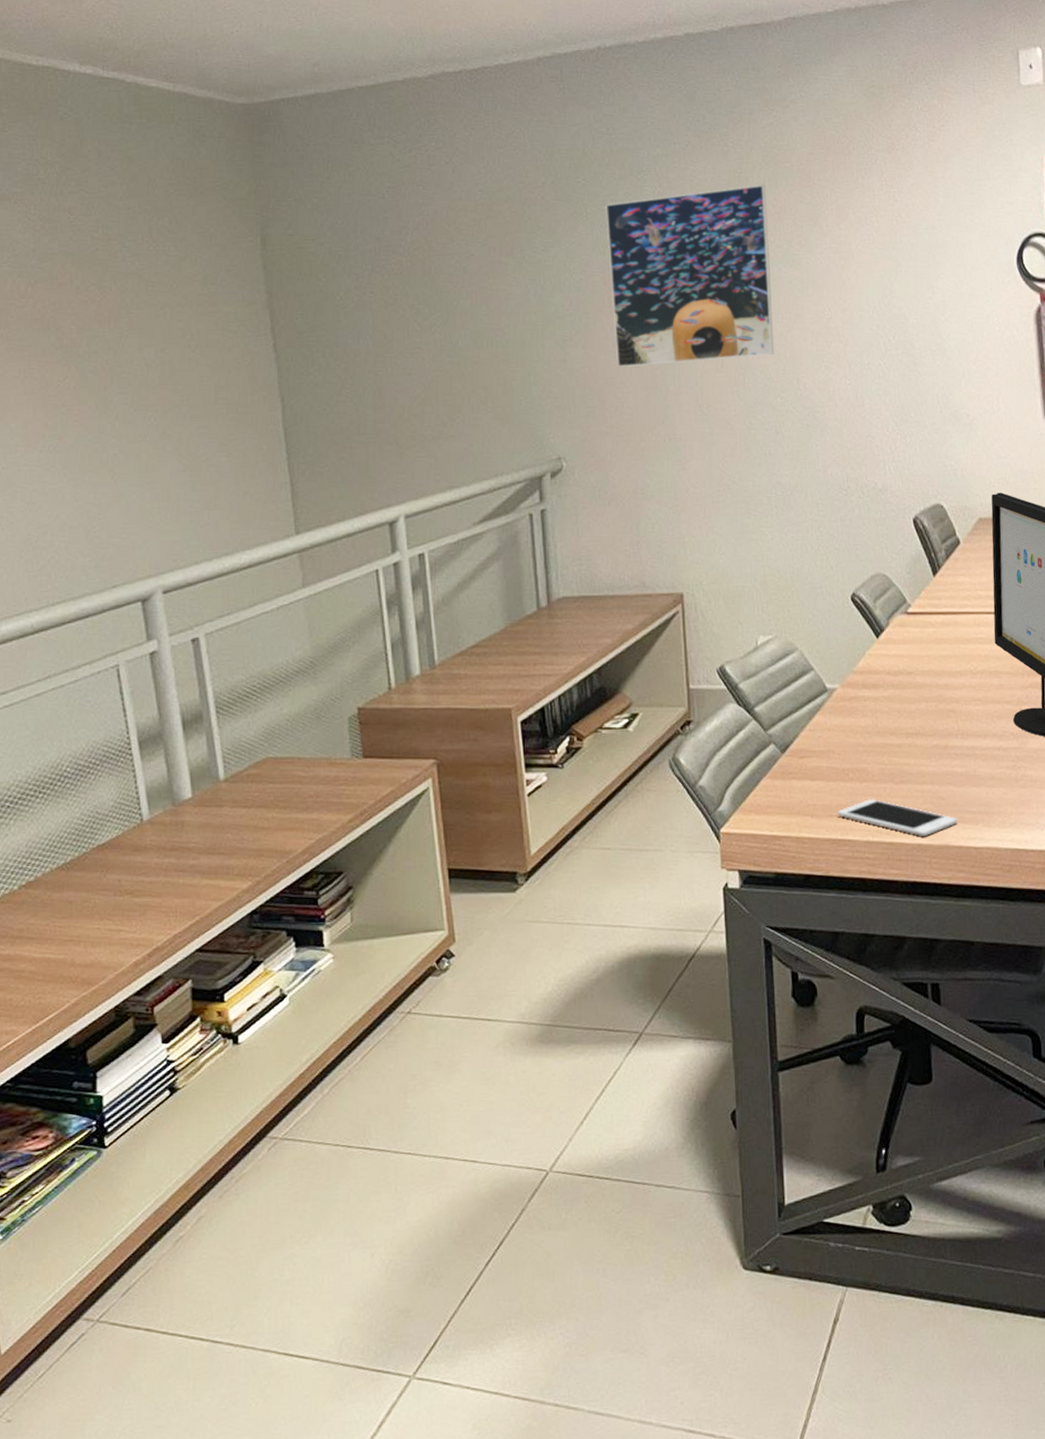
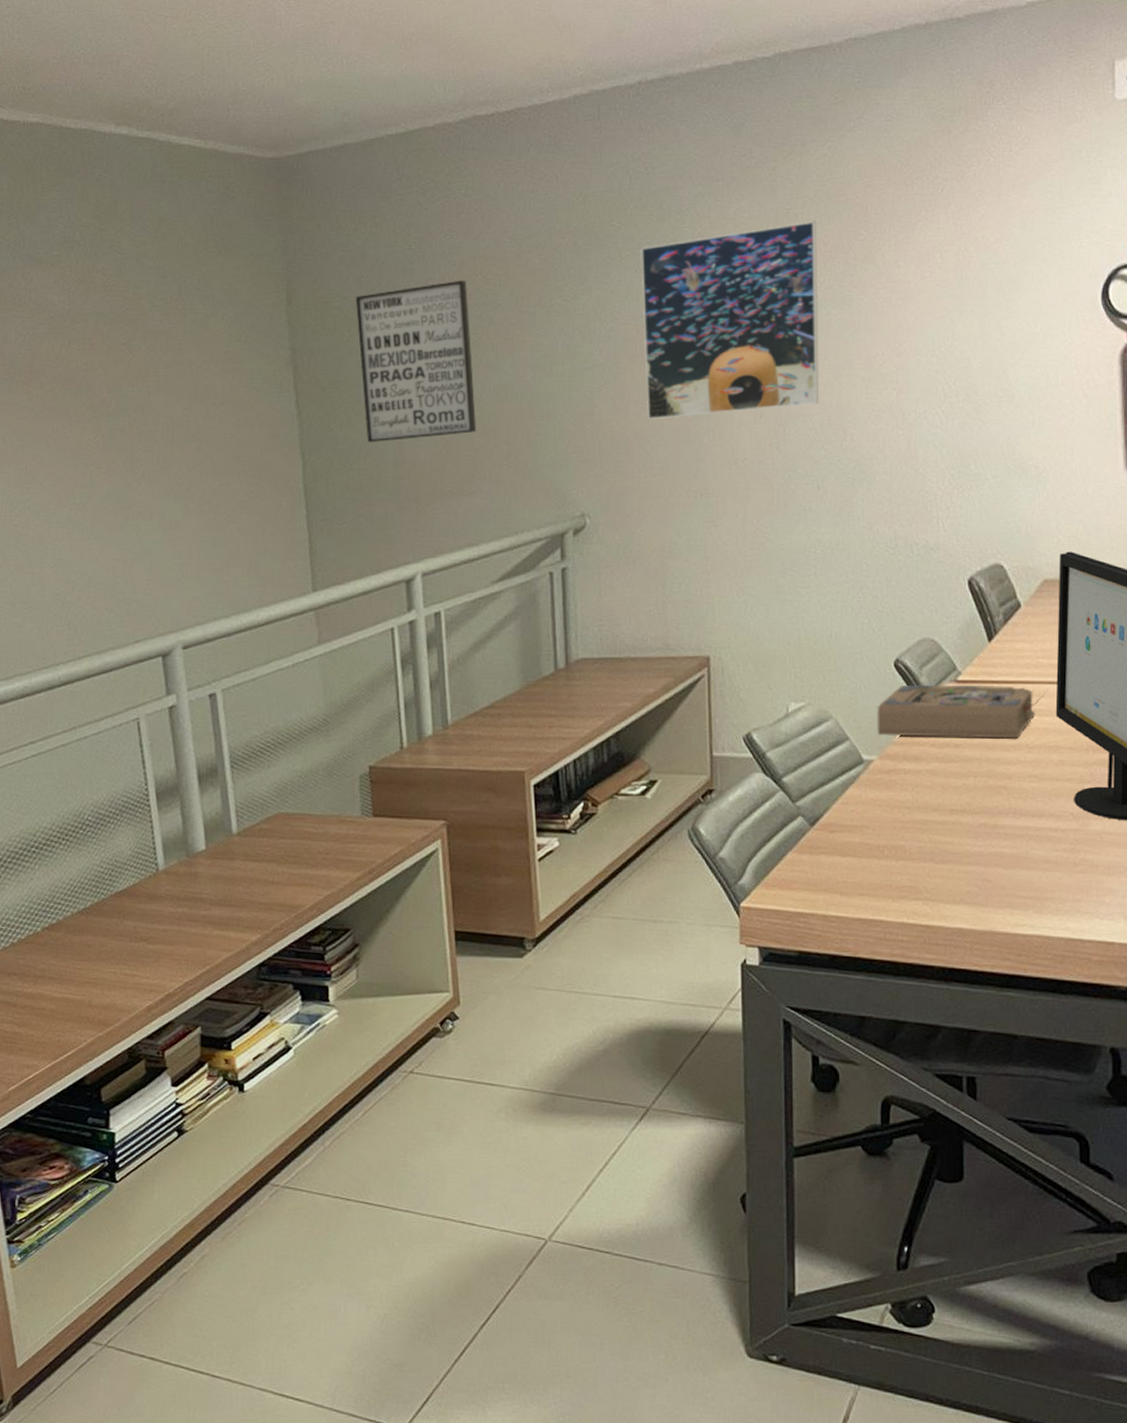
wall art: none [330,229,455,387] -> present [355,280,477,443]
book: none [837,615,987,666] -> present [877,684,1049,739]
cell phone: present [837,799,957,836] -> none [869,878,1004,920]

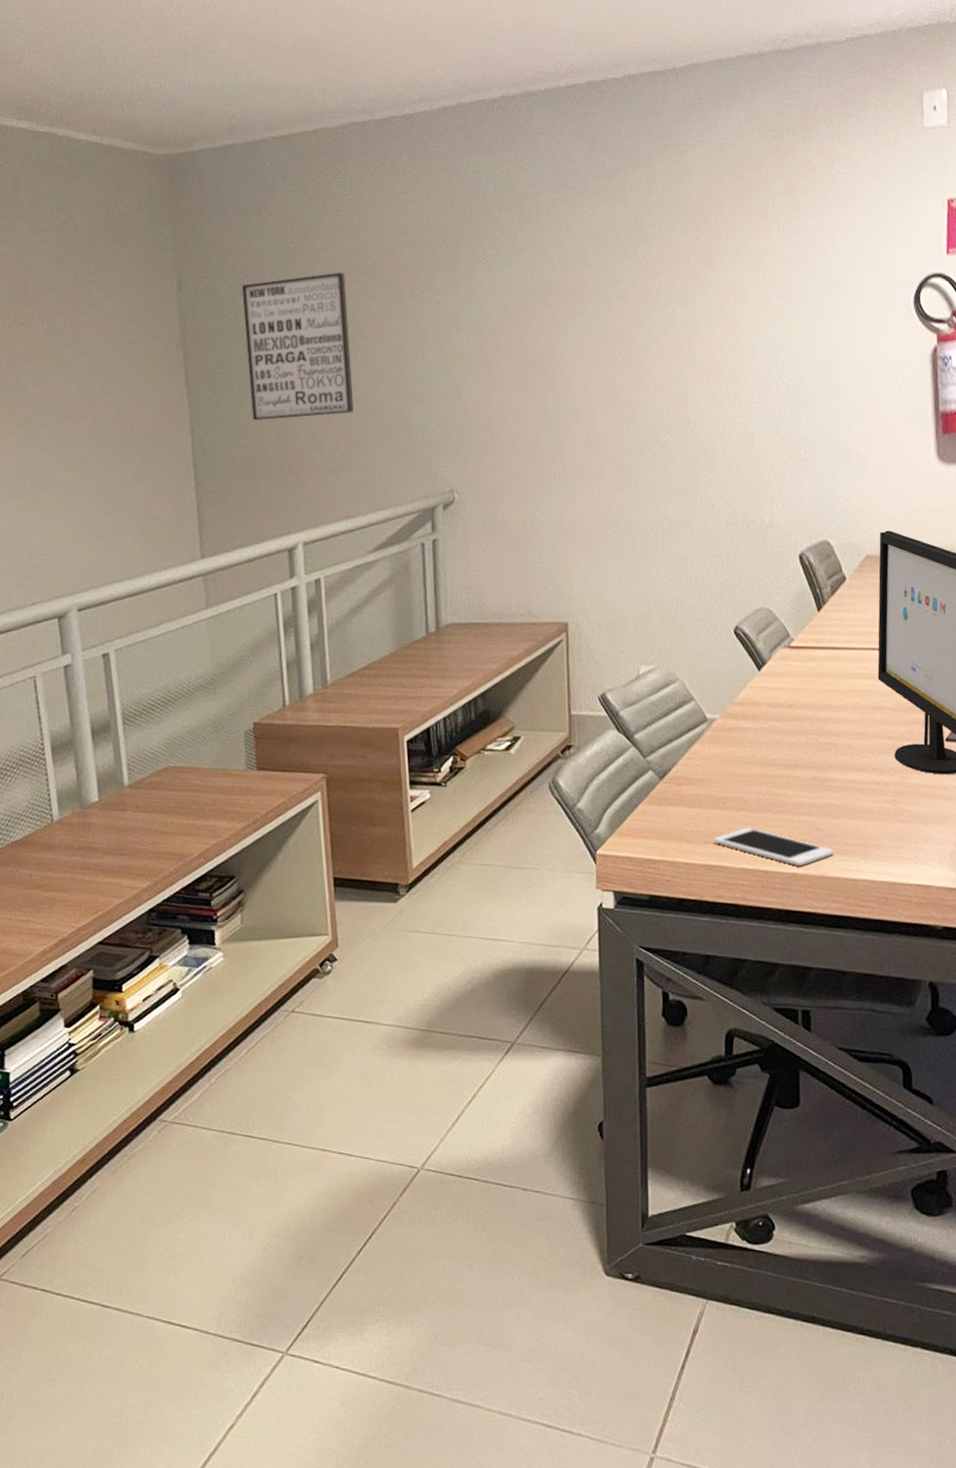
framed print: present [641,220,820,420] -> none [504,227,666,405]
cell phone: none [869,878,1004,920] -> present [713,828,834,866]
book: present [877,684,1049,739] -> none [719,650,871,700]

